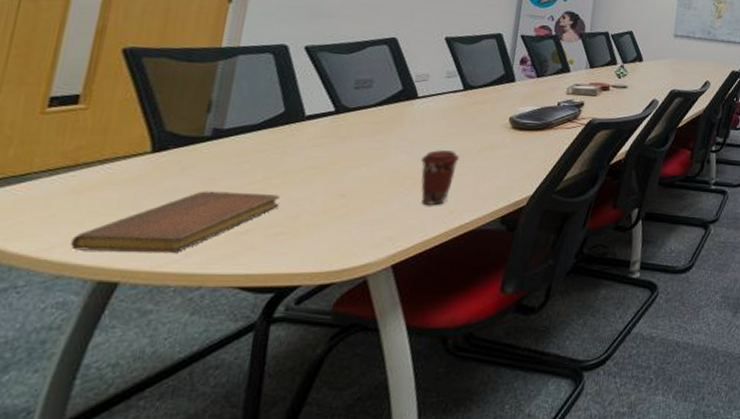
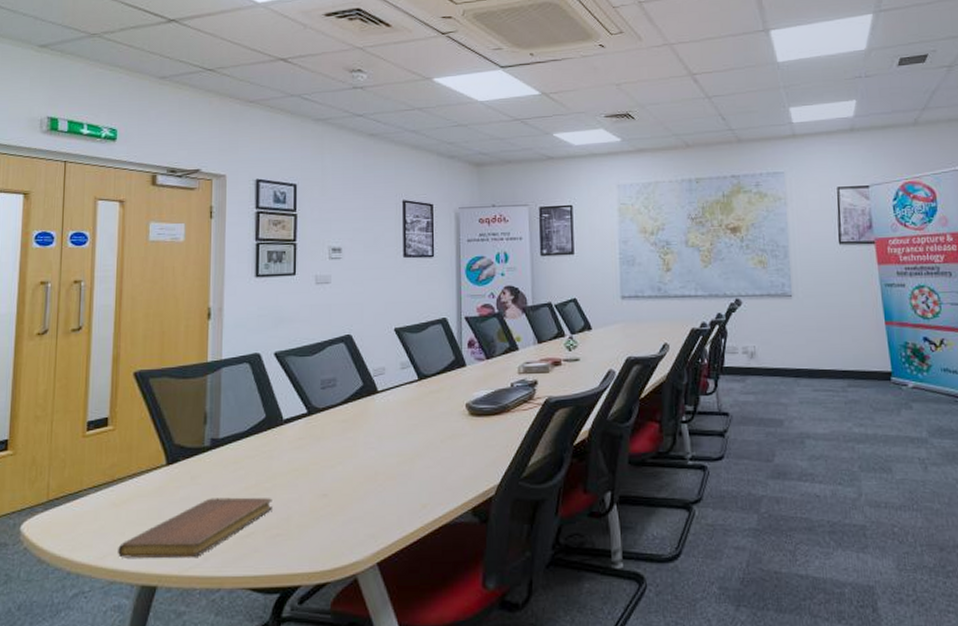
coffee cup: present [421,149,459,205] -> none [390,442,424,500]

